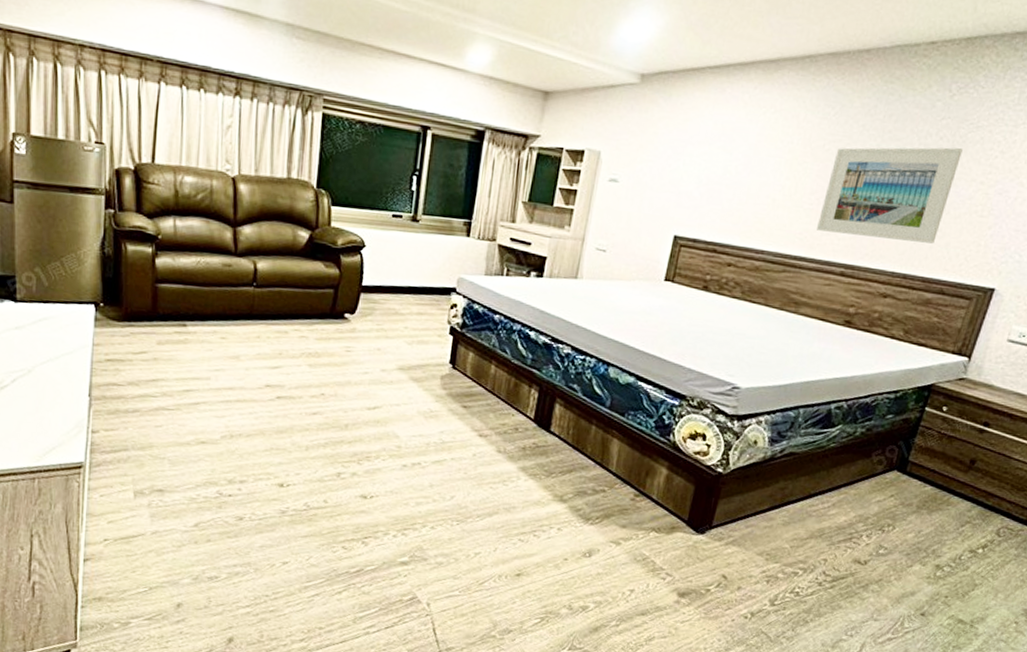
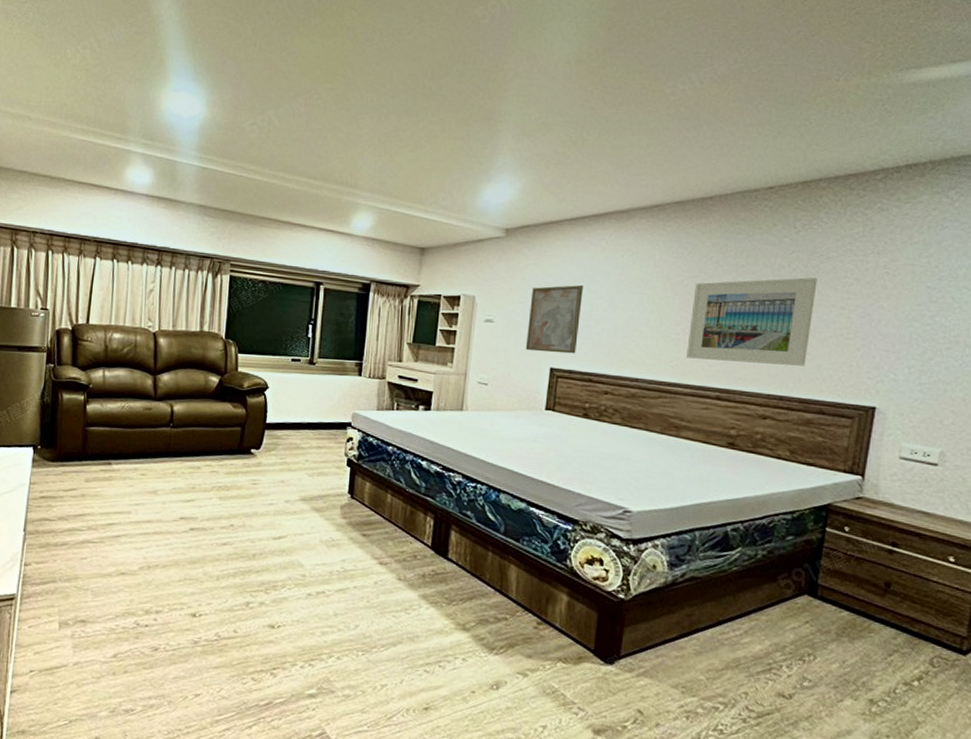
wall art: none [649,143,719,222] -> present [525,284,583,354]

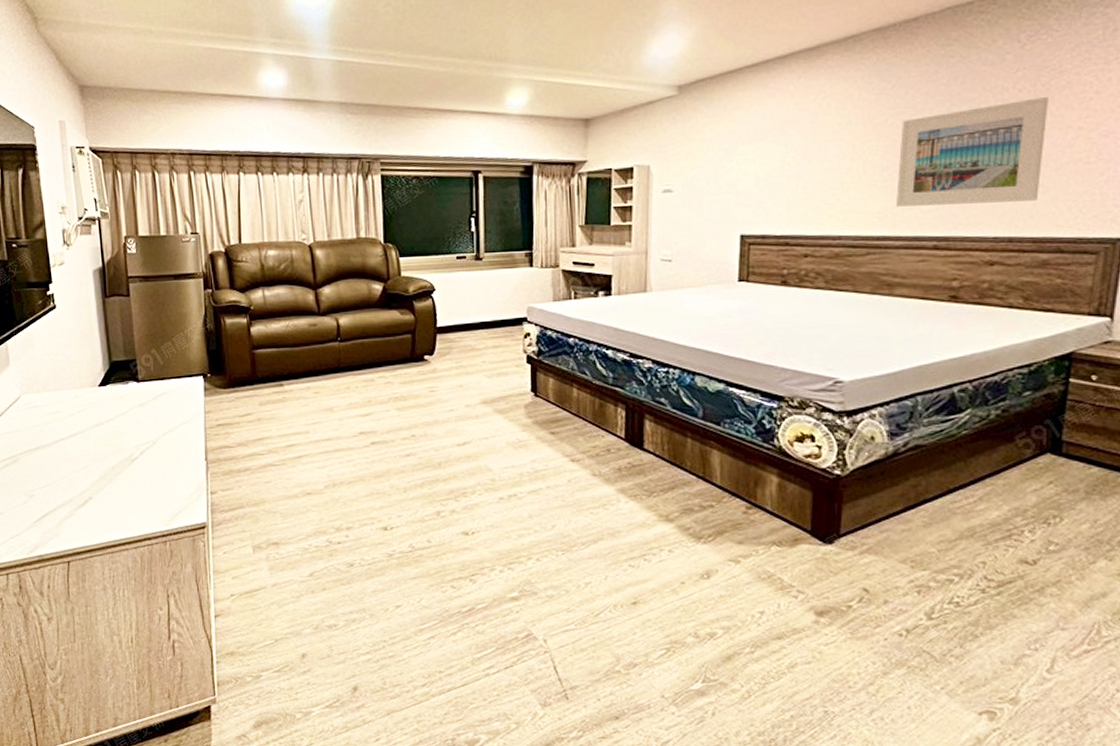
wall art: present [525,284,583,354] -> none [710,138,772,219]

